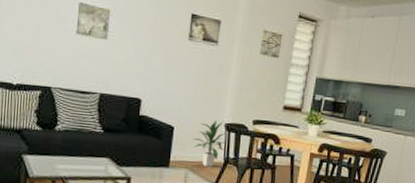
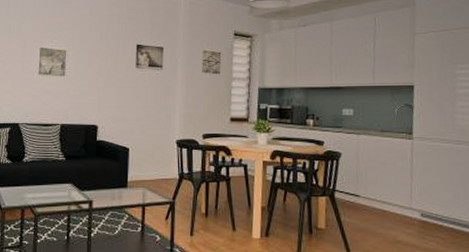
indoor plant: present [193,120,226,167] -> none [147,138,179,184]

